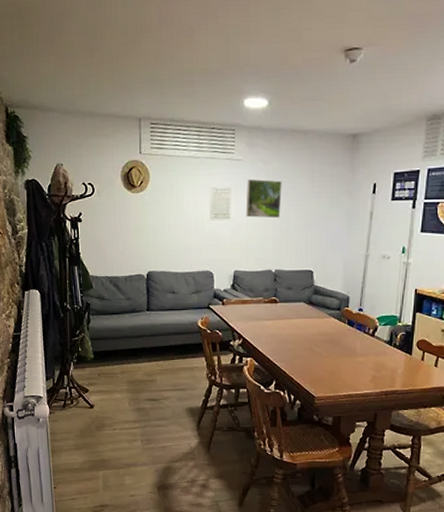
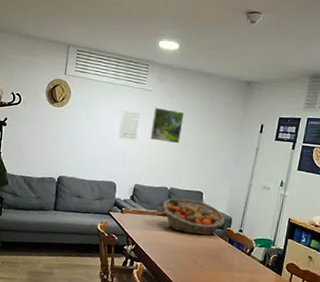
fruit basket: none [269,281,341,320] -> present [163,198,225,235]

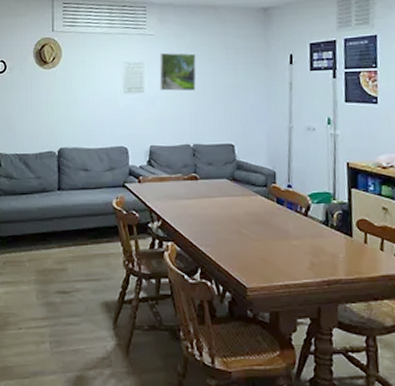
fruit basket: present [163,198,225,235] -> none [188,155,268,198]

